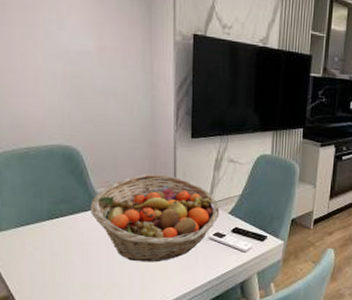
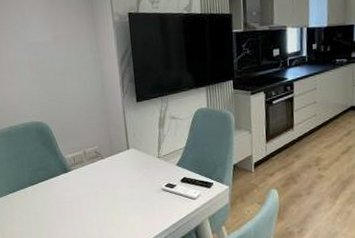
fruit basket: present [90,173,220,262] -> none [61,137,168,216]

